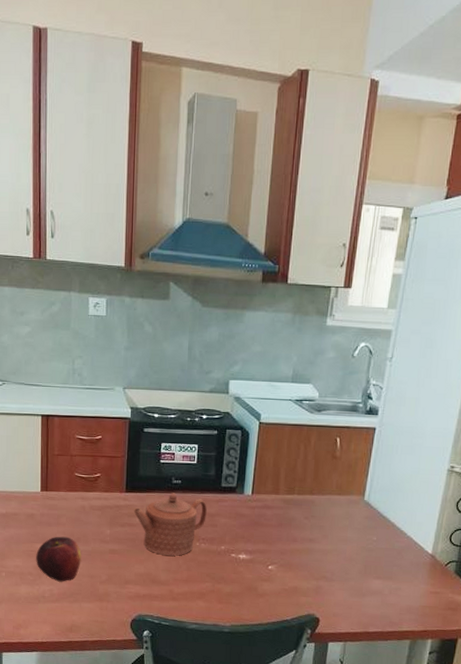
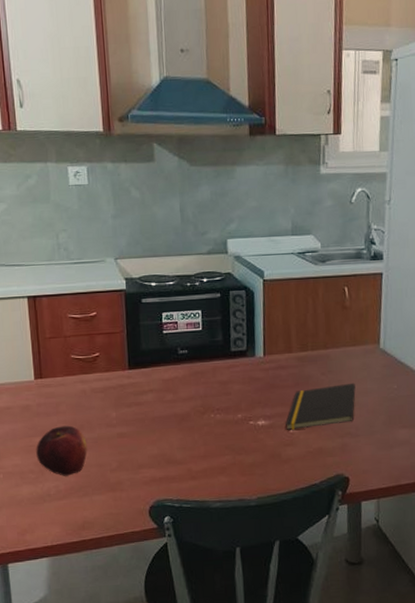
teapot: present [133,493,207,556] -> none [139,364,219,432]
notepad: none [265,529,336,567] -> present [286,382,356,430]

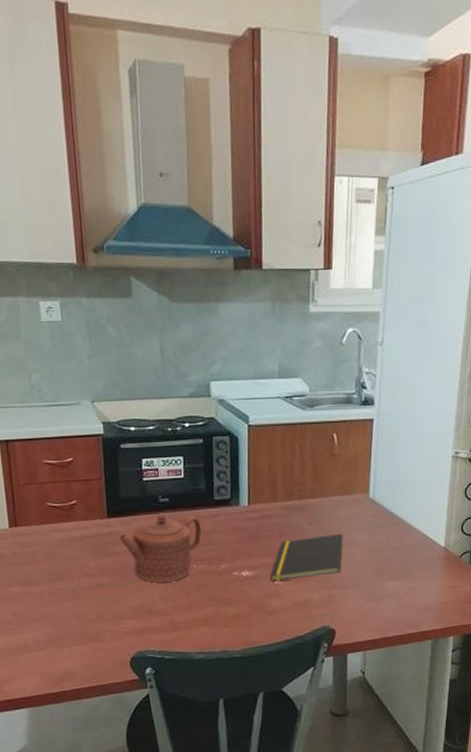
fruit: present [36,425,88,476] -> none [12,575,66,627]
teapot: none [139,364,219,432] -> present [119,512,202,583]

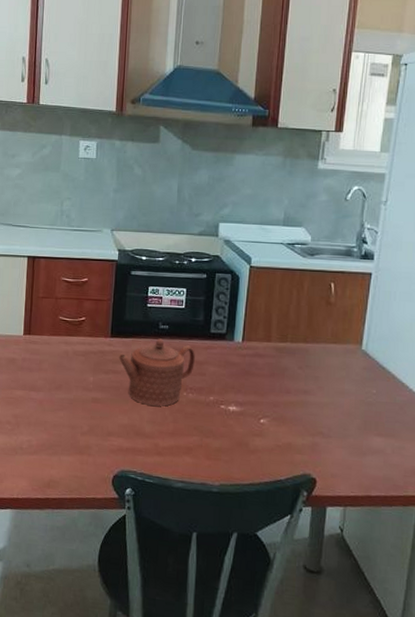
notepad: present [271,533,343,581] -> none [256,381,332,421]

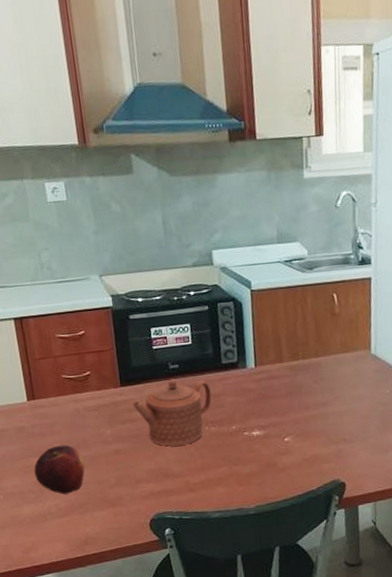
fruit: none [15,382,63,432] -> present [34,444,85,495]

